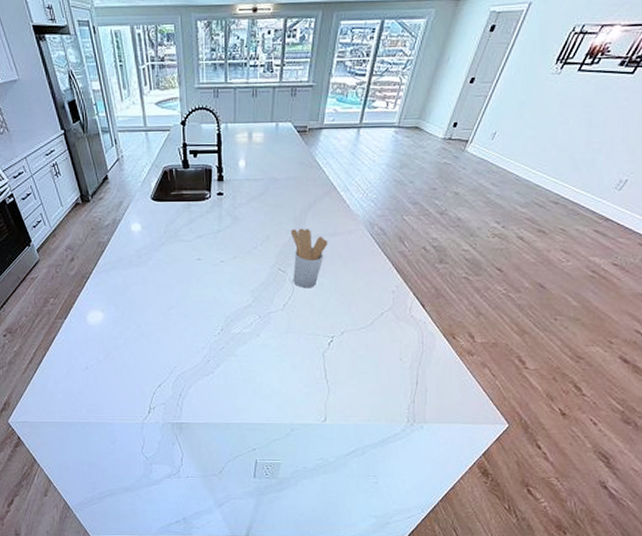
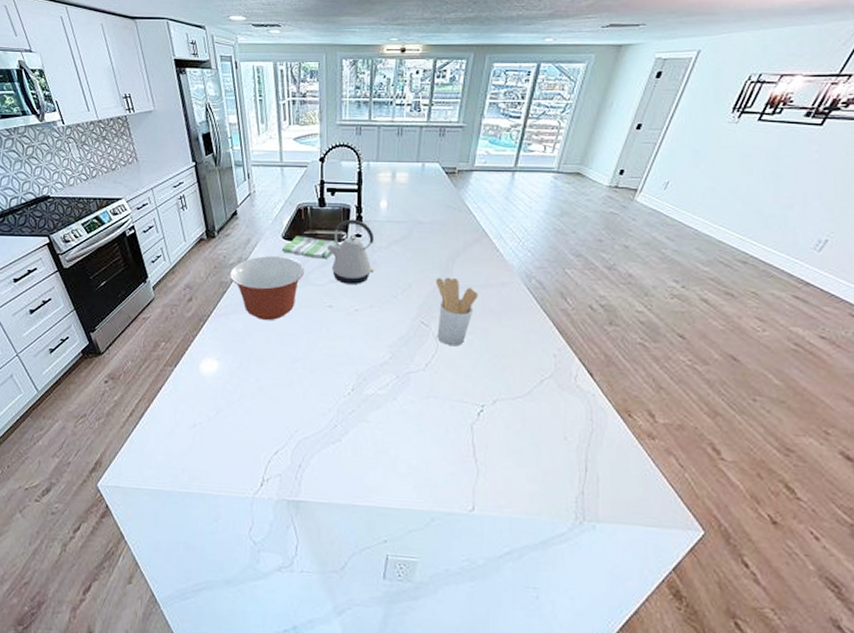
mixing bowl: none [106,216,174,274] -> present [230,256,305,320]
dish towel: none [152,196,203,217] -> present [282,236,339,259]
kettle: none [192,178,237,238] -> present [326,219,375,284]

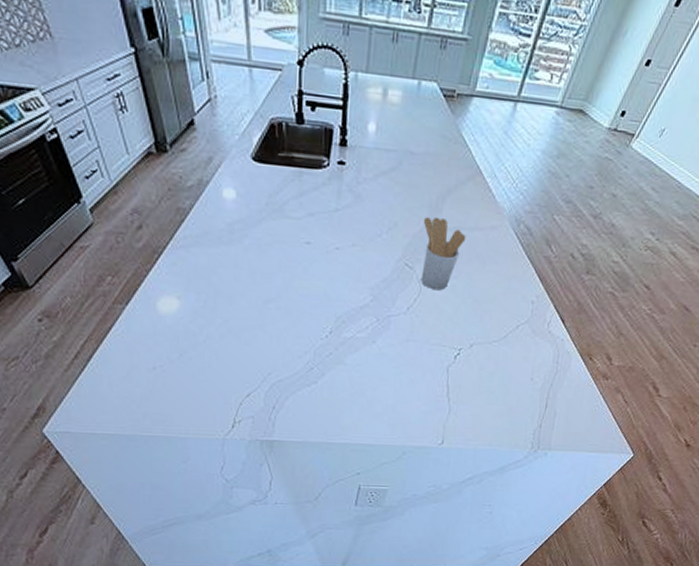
mixing bowl: present [230,256,305,320] -> none [188,179,280,256]
dish towel: present [282,236,339,259] -> none [252,158,319,188]
kettle: present [326,219,375,284] -> none [304,142,360,220]

